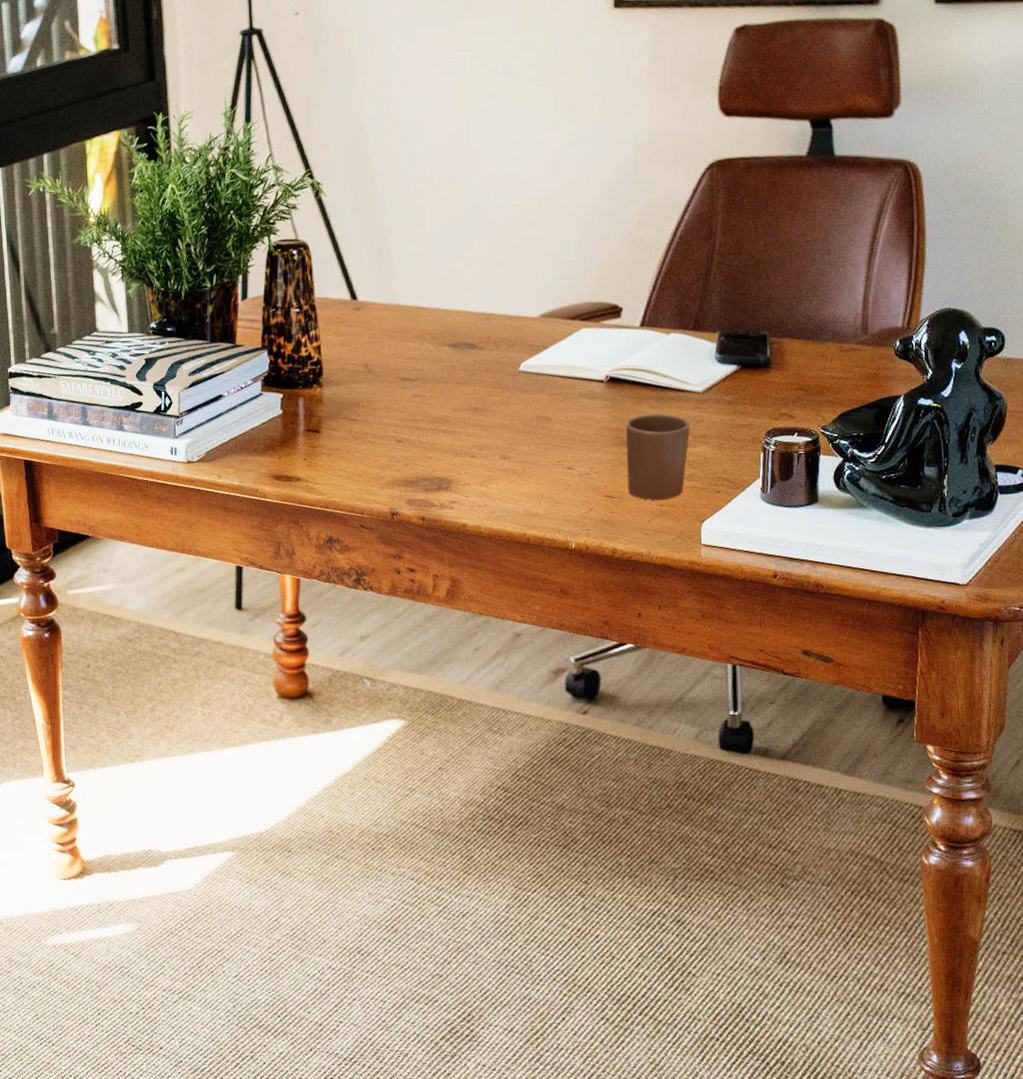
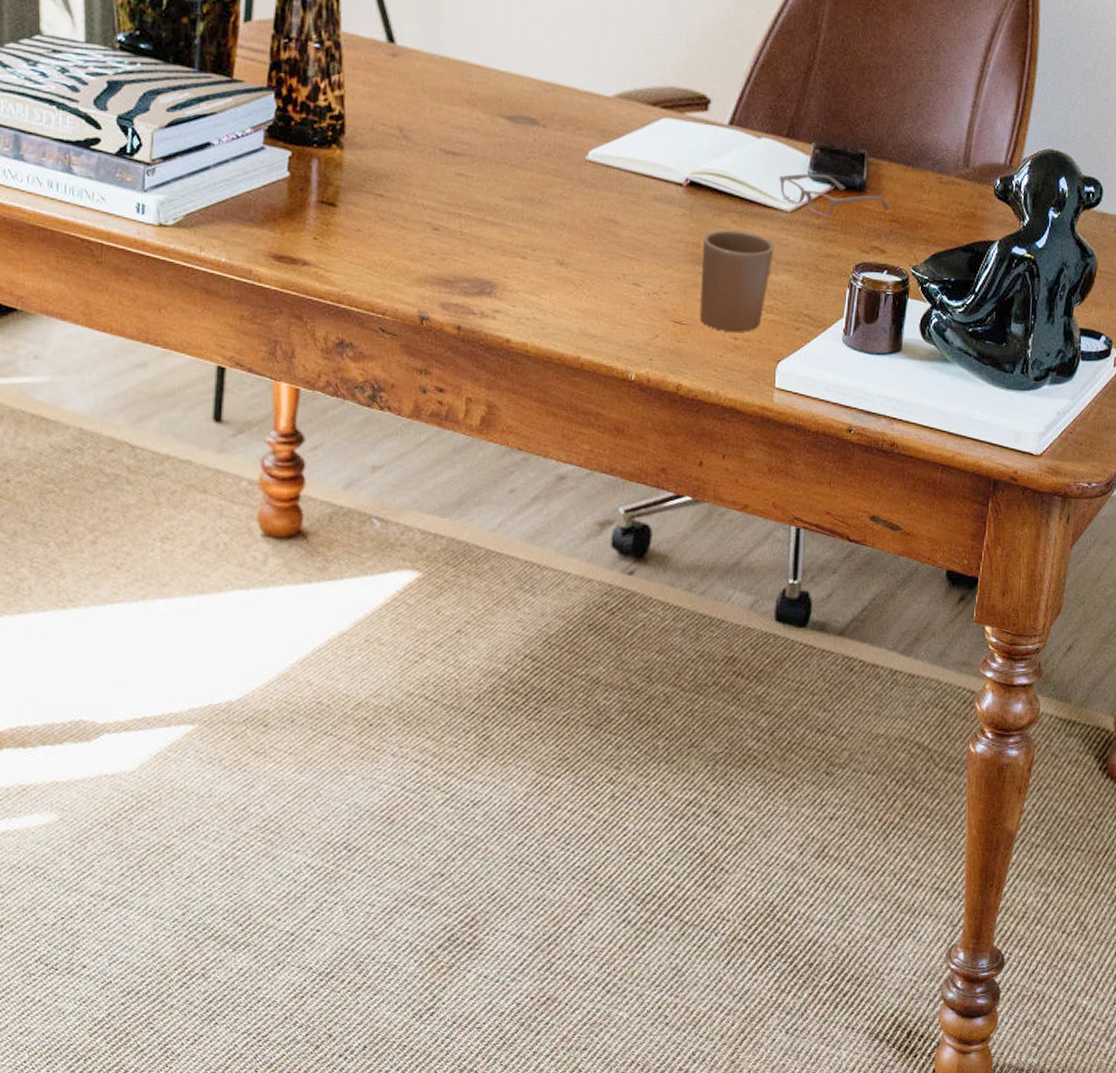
eyeglasses: none [689,357,795,393] -> present [779,173,890,217]

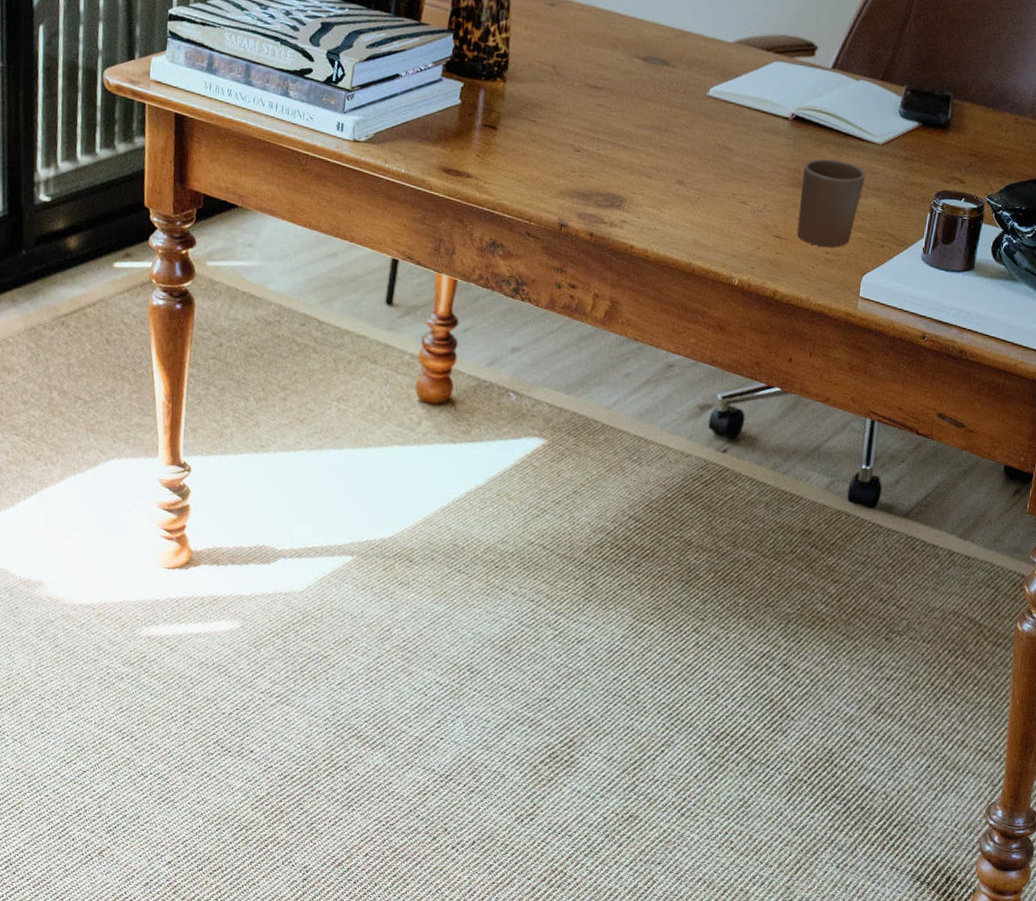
eyeglasses: present [779,173,890,217] -> none [873,112,971,150]

